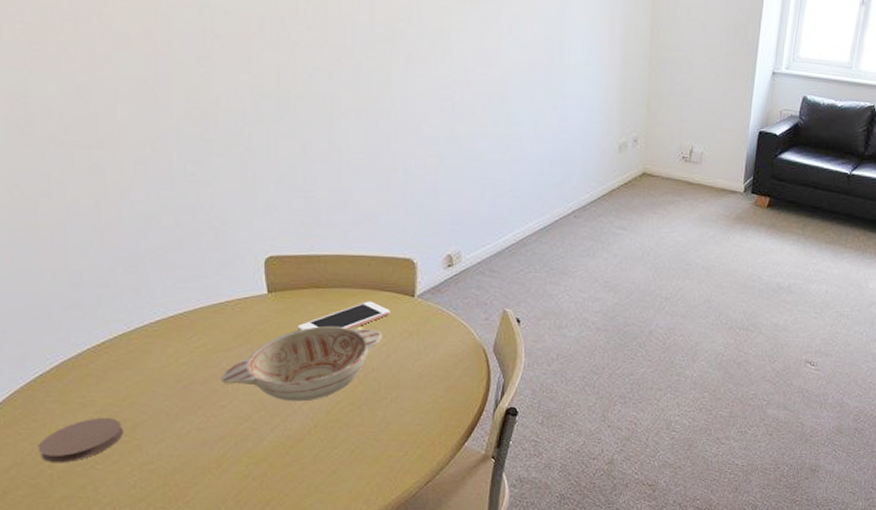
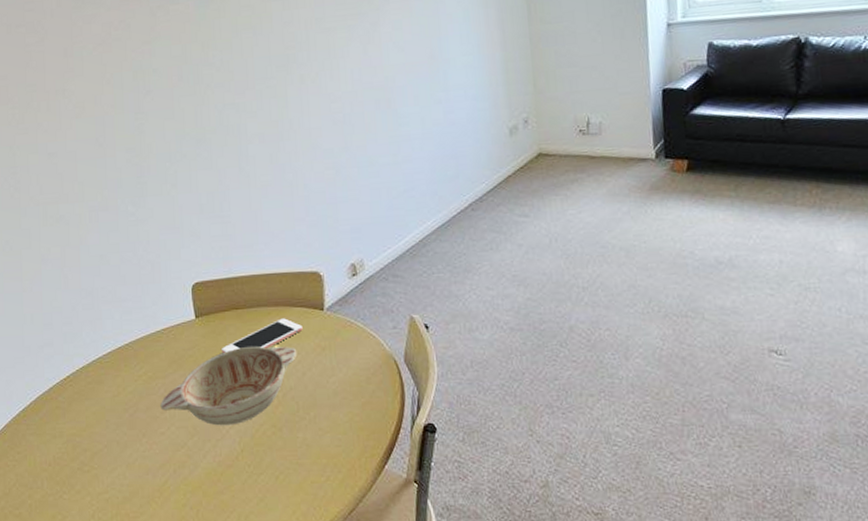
coaster: present [37,417,124,463] -> none [20,448,85,494]

